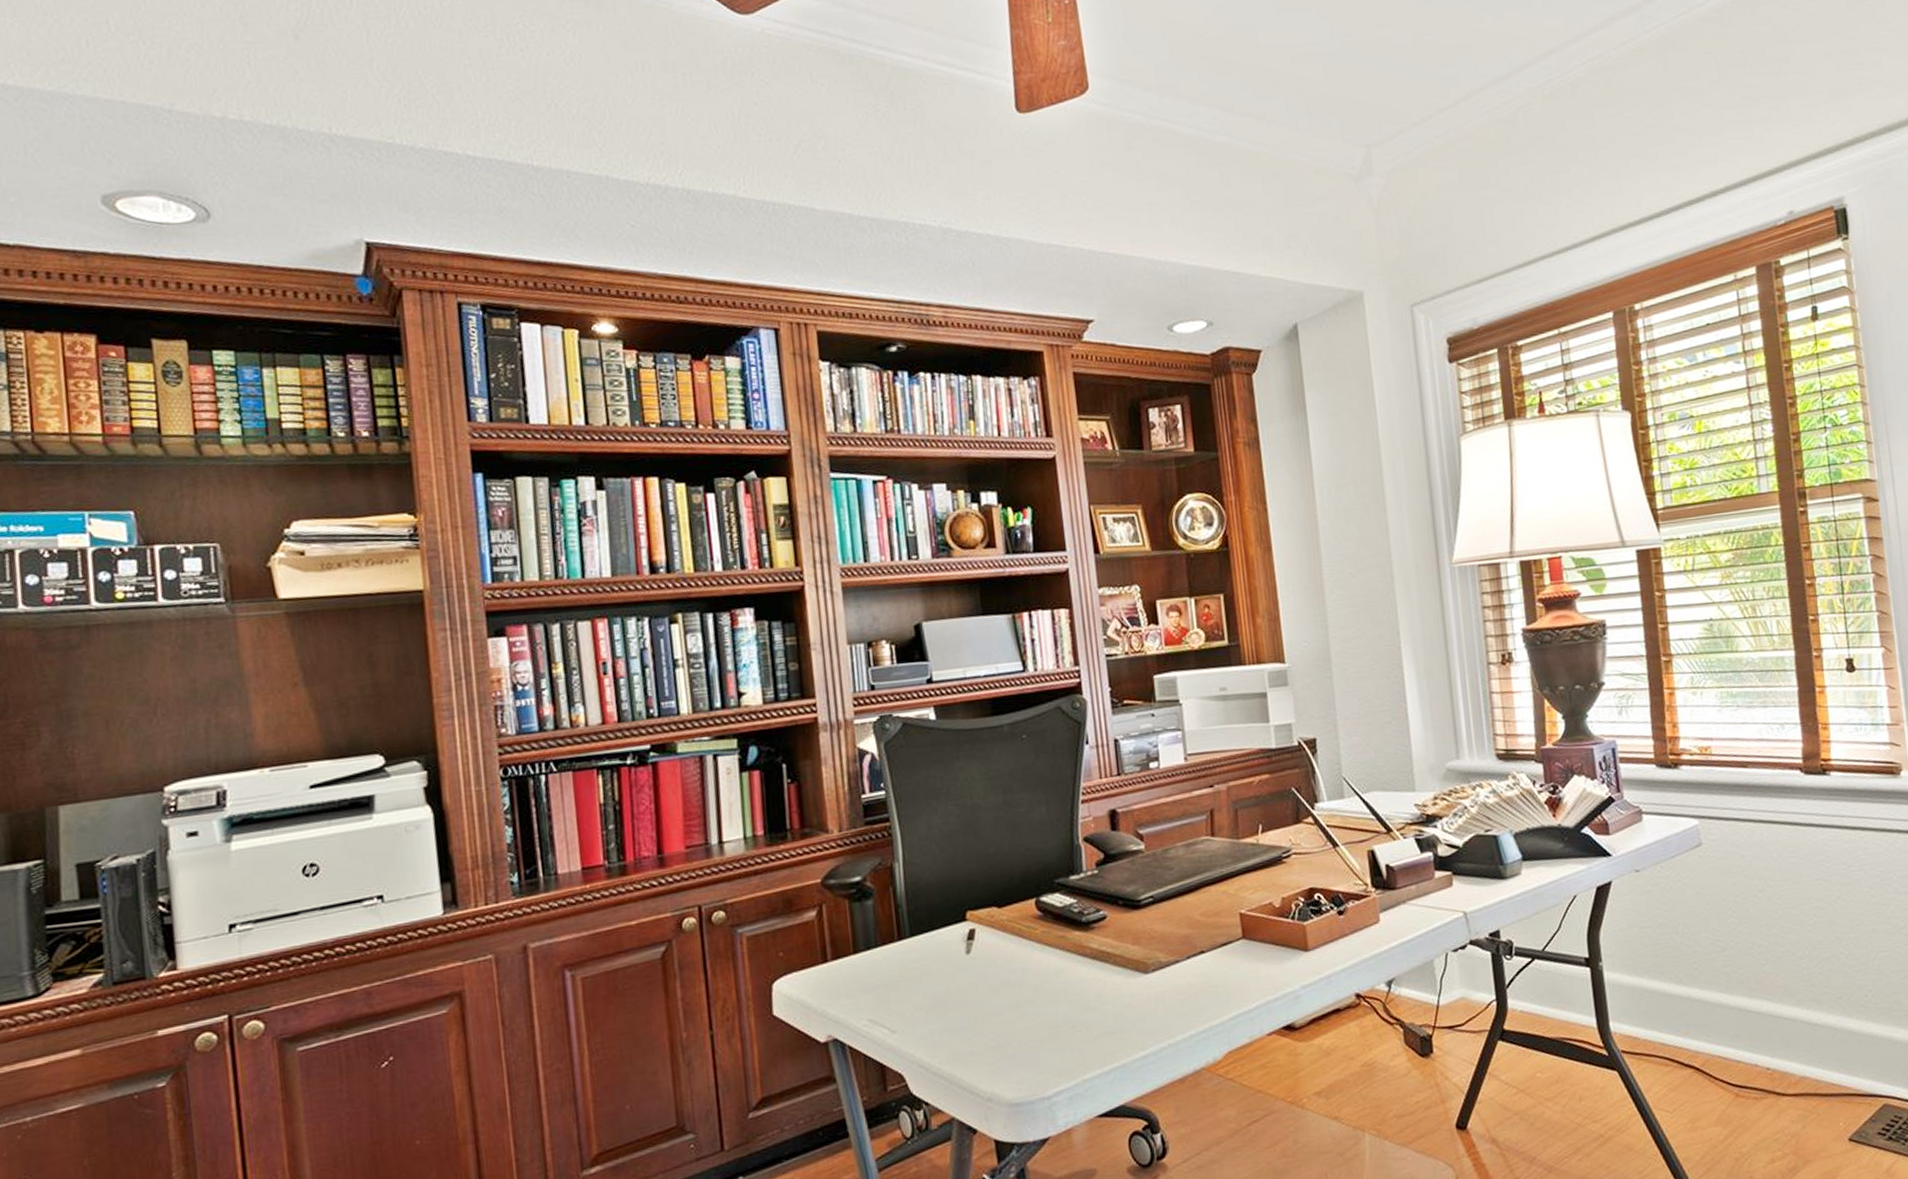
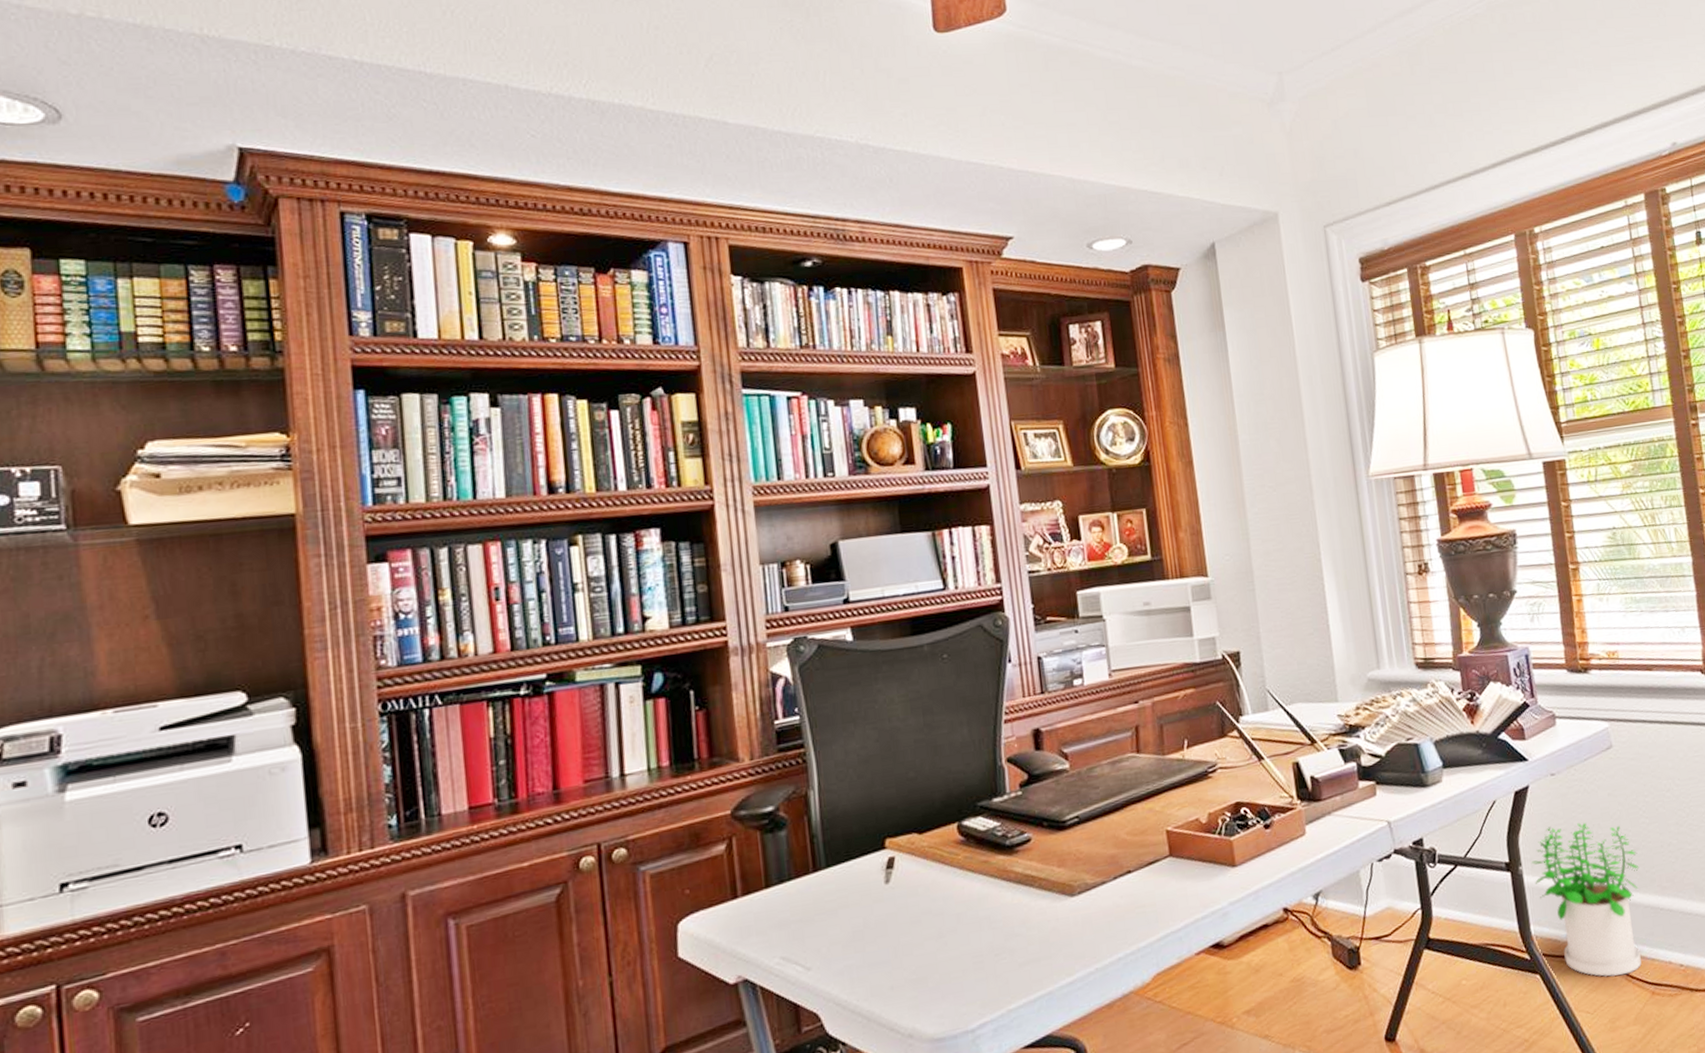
potted plant: none [1613,921,1727,1077] -> present [1532,823,1642,977]

